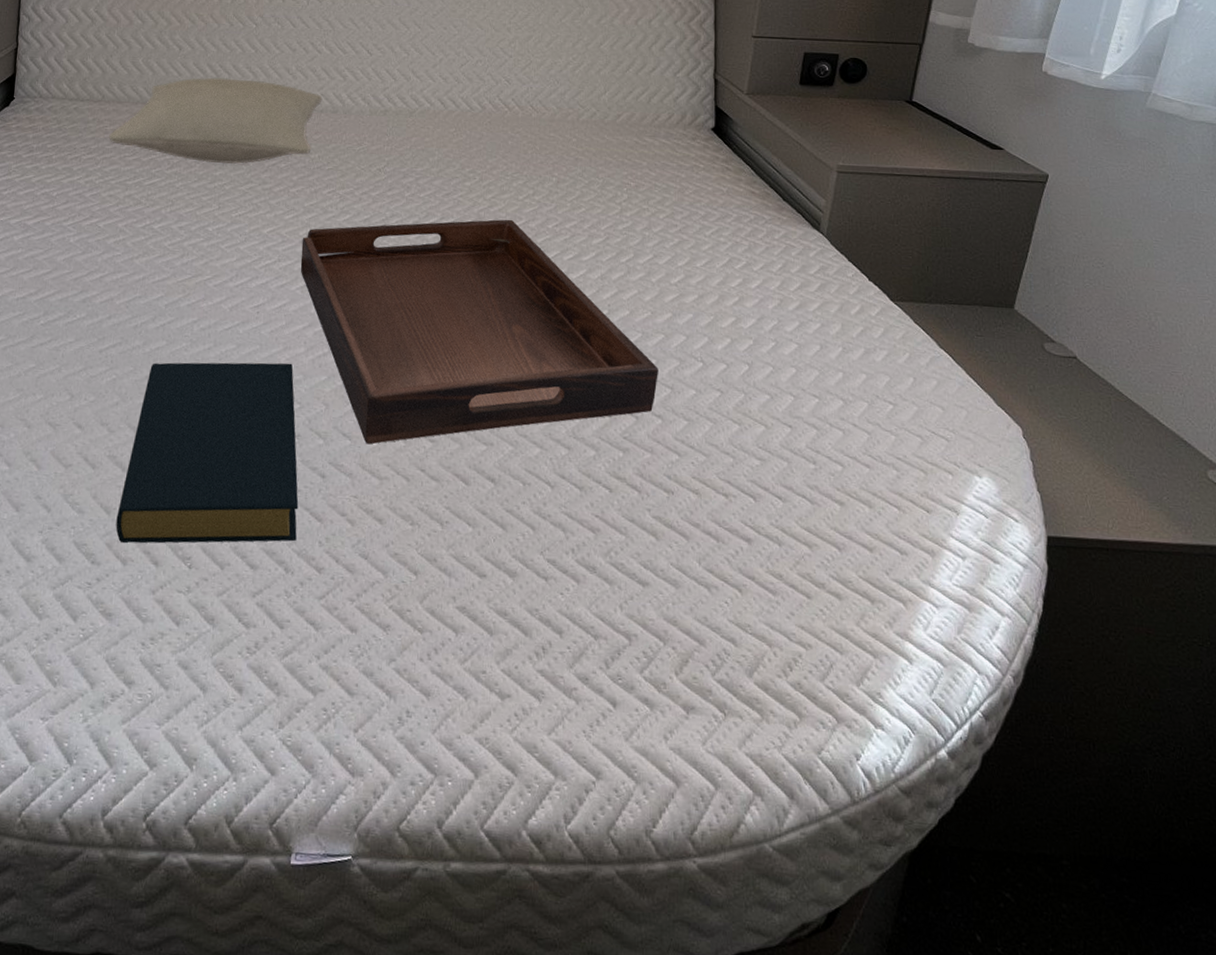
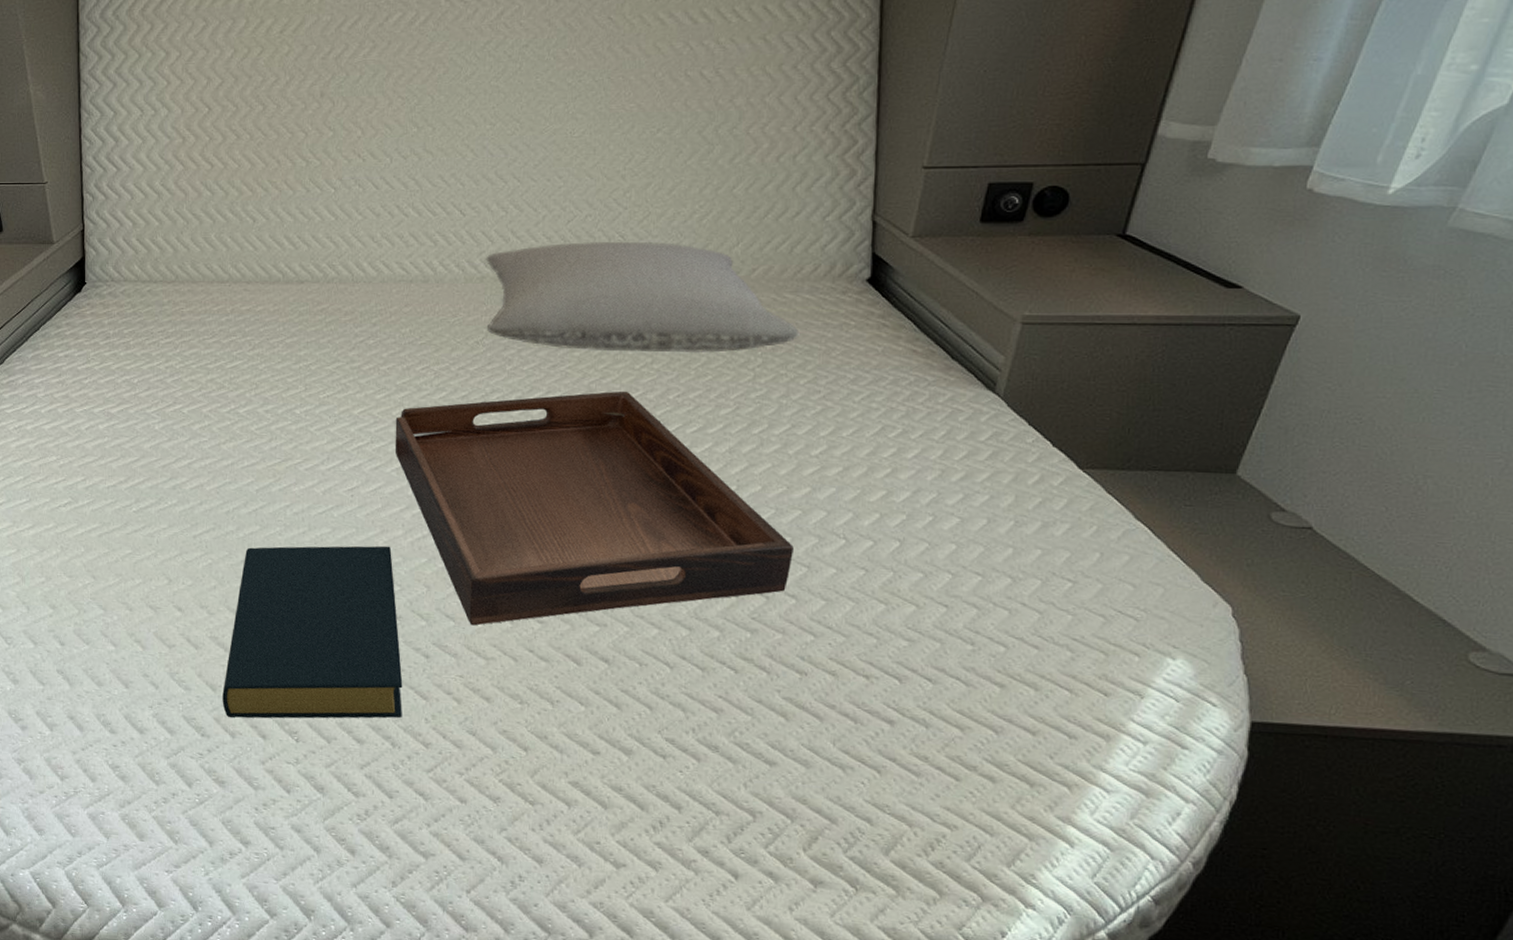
pillow: present [108,77,323,165] -> none [185,250,412,343]
pillow: none [388,83,658,188] -> present [486,241,800,354]

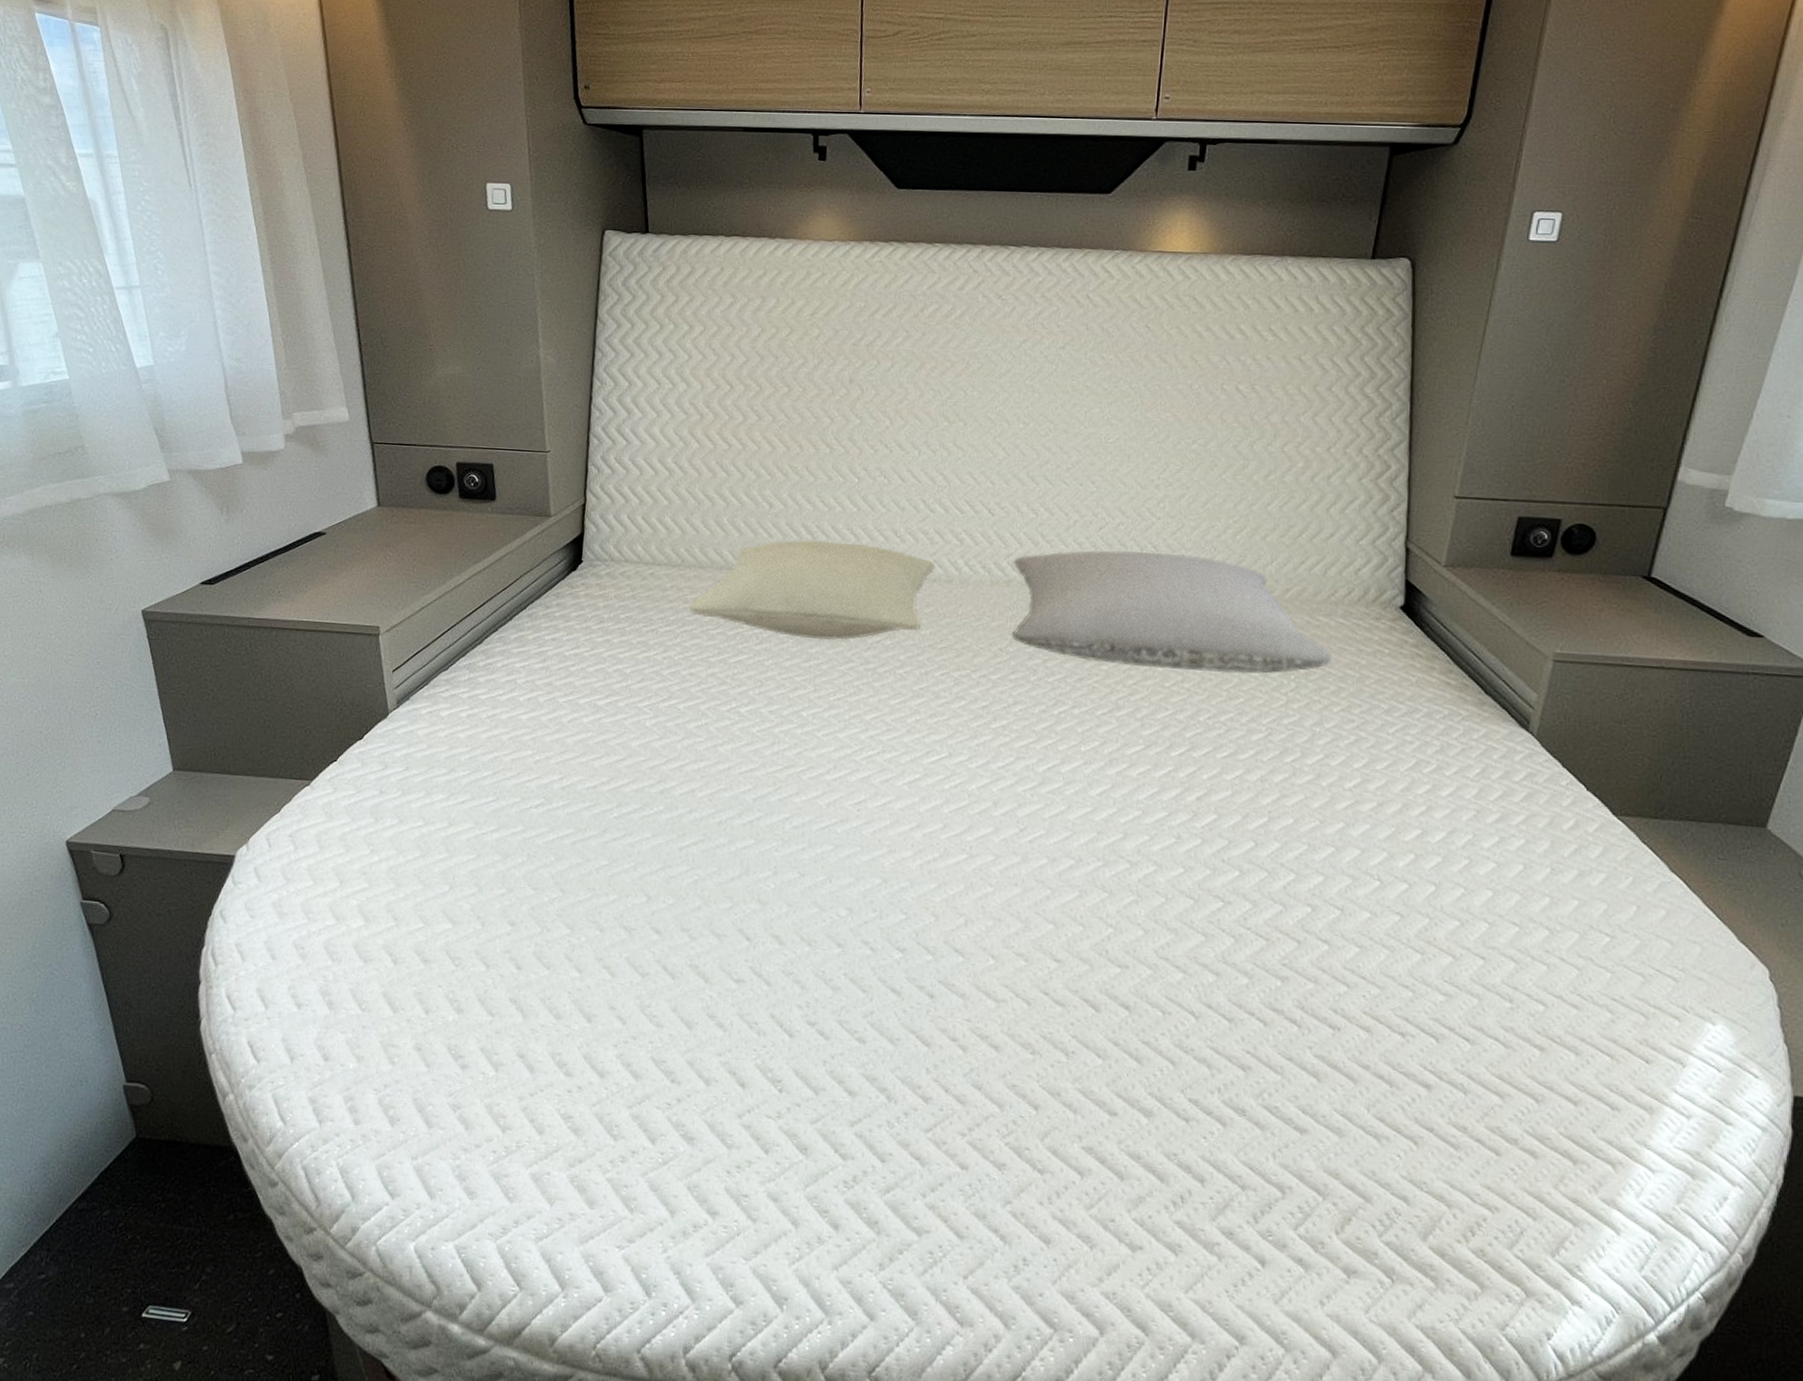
pillow: none [185,250,412,343] -> present [688,540,936,641]
hardback book: present [222,545,403,719] -> none [698,863,904,1067]
serving tray: present [395,391,794,626] -> none [908,709,1326,963]

